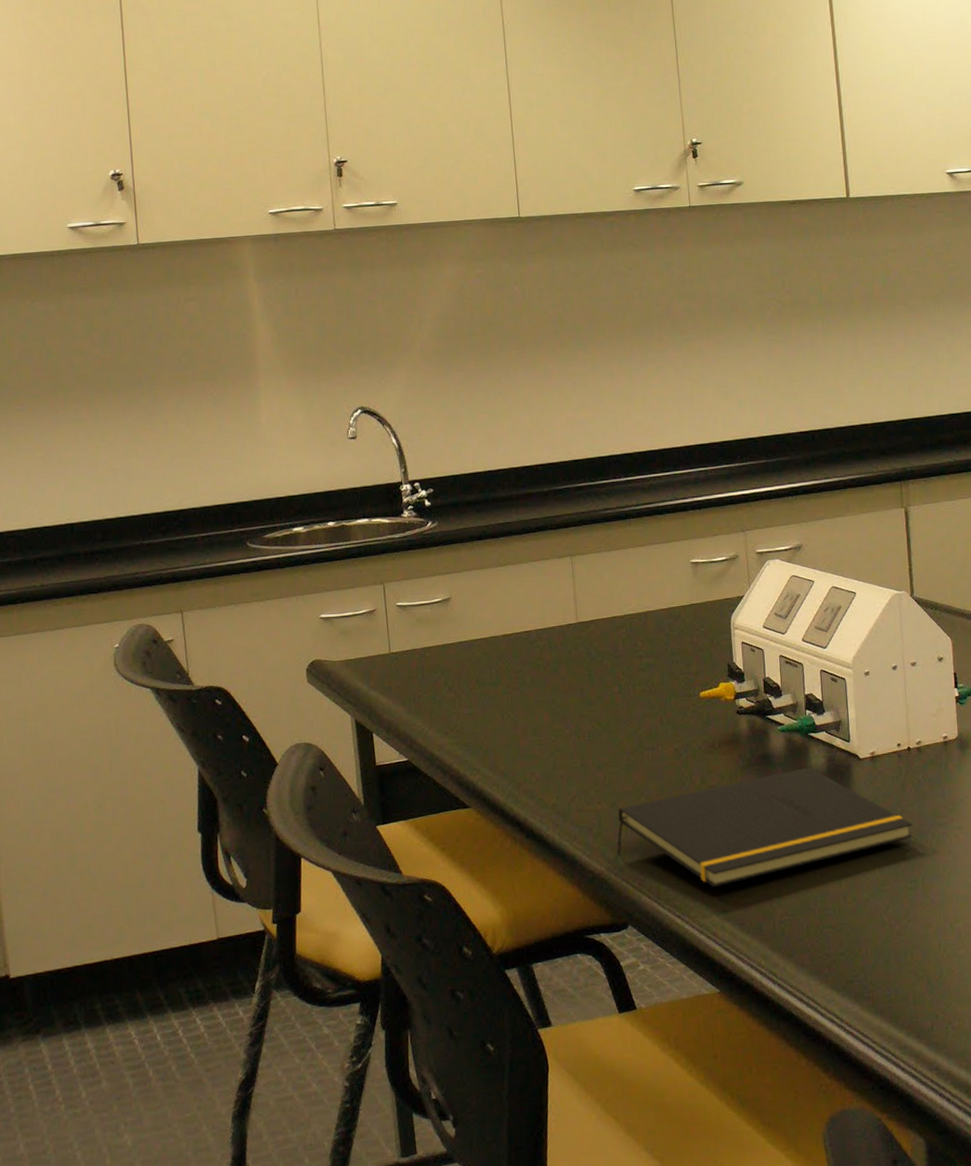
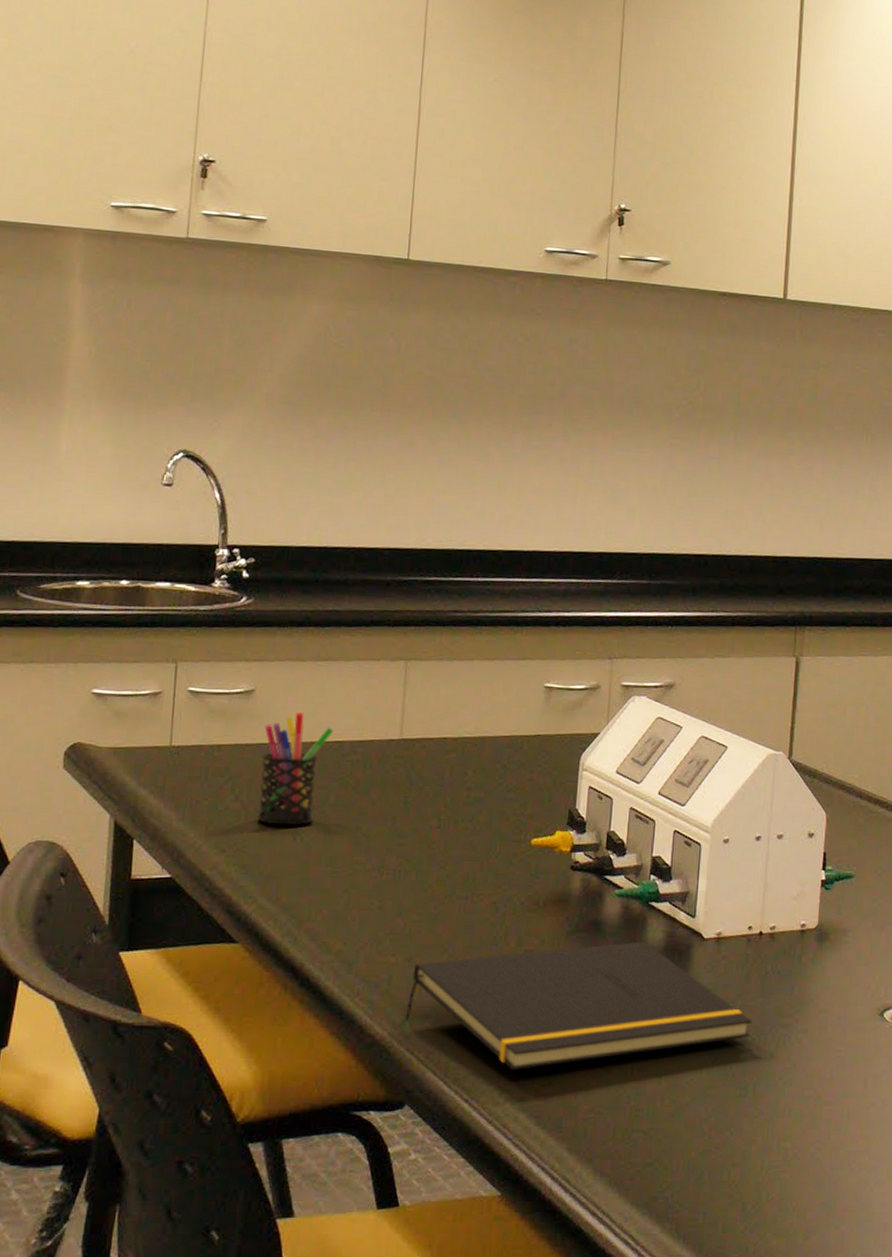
pen holder: none [463,611,521,707] -> present [258,712,334,826]

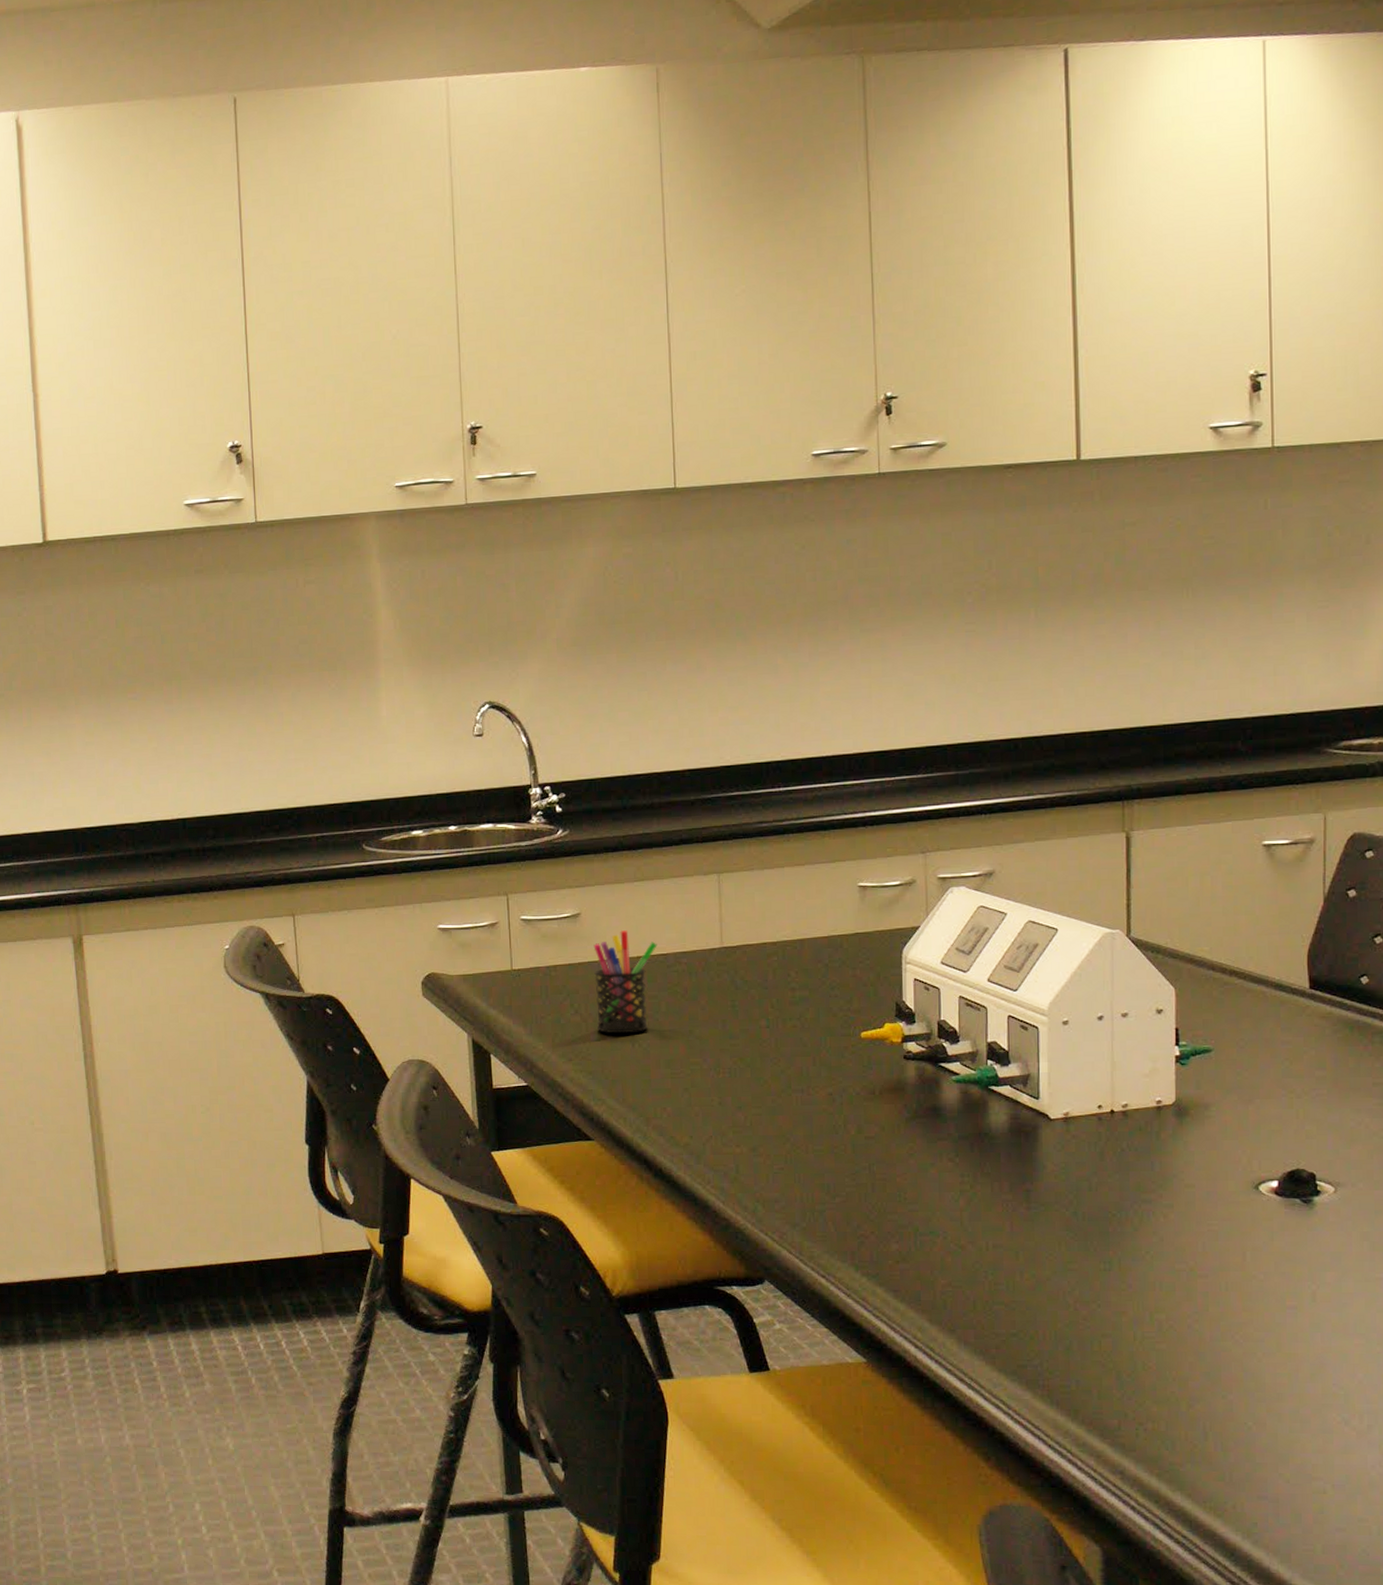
notepad: present [405,941,753,1071] -> none [756,1124,1111,1249]

